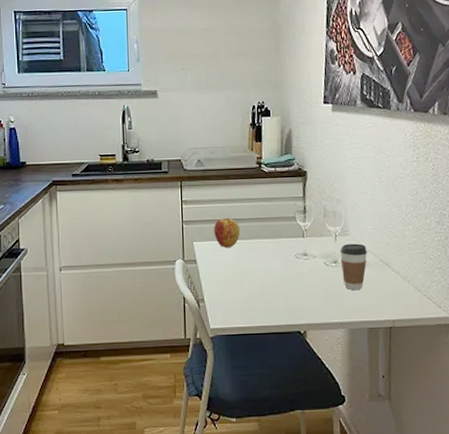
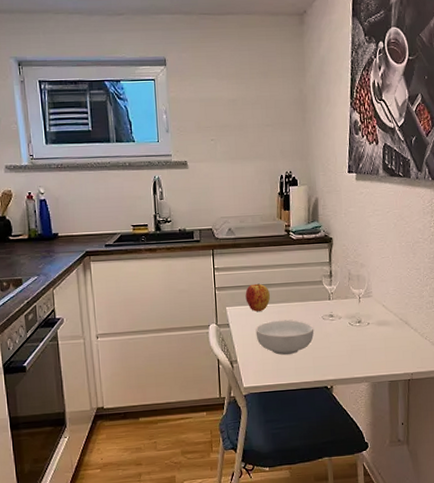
cereal bowl: none [224,257,287,296] -> present [255,320,314,355]
coffee cup: present [340,243,368,291] -> none [363,304,389,348]

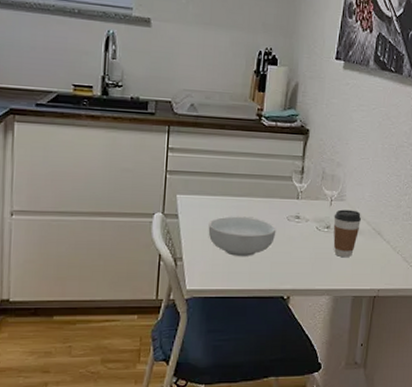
apple: present [245,283,270,312] -> none [201,171,230,204]
coffee cup: none [363,304,389,348] -> present [333,209,362,258]

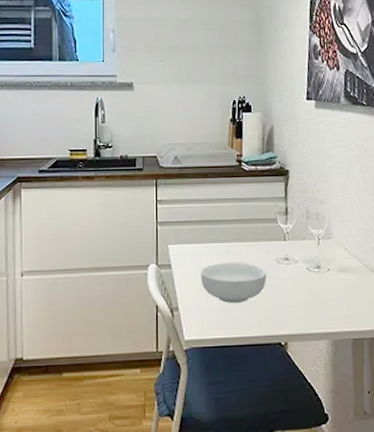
coffee cup: present [333,209,362,258] -> none [323,247,352,298]

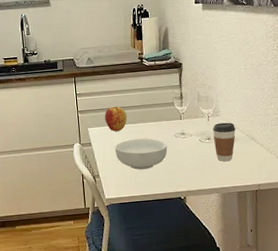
apple: none [190,219,218,251] -> present [104,106,127,131]
coffee cup: none [323,247,352,298] -> present [212,122,236,162]

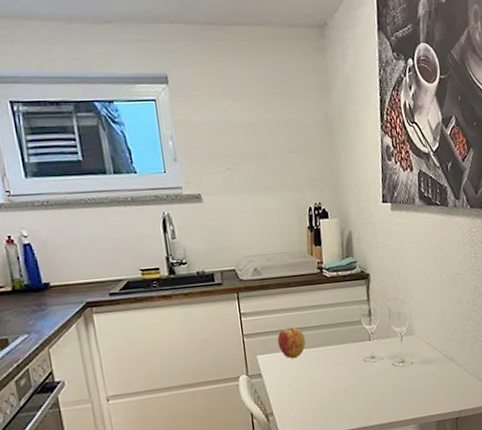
cereal bowl: present [115,138,168,170] -> none [291,364,356,403]
coffee cup: present [212,122,236,162] -> none [406,341,433,387]

